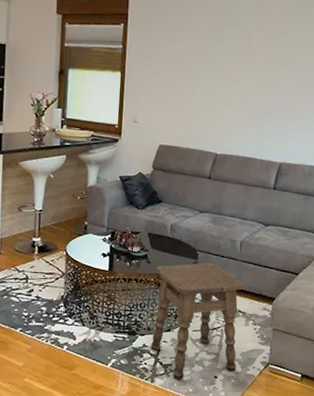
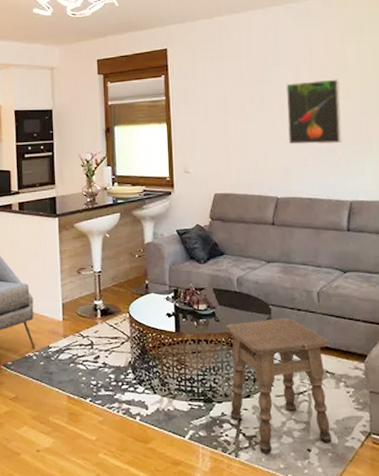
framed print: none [233,46,286,109] -> present [285,79,342,145]

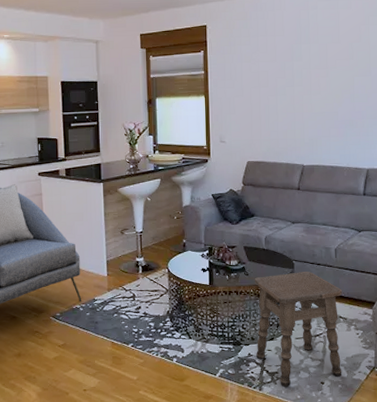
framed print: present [285,79,342,145] -> none [314,58,363,118]

